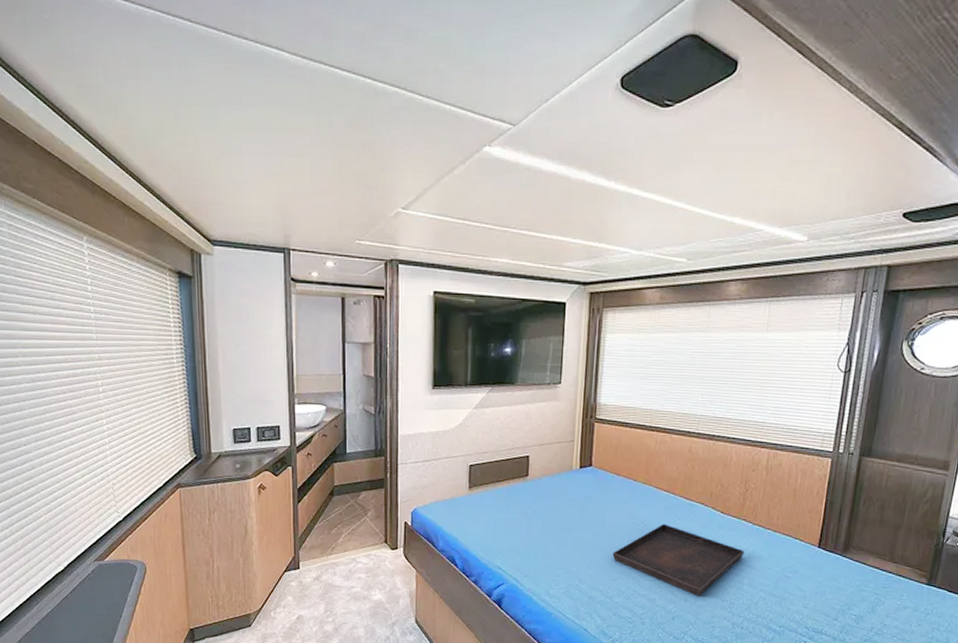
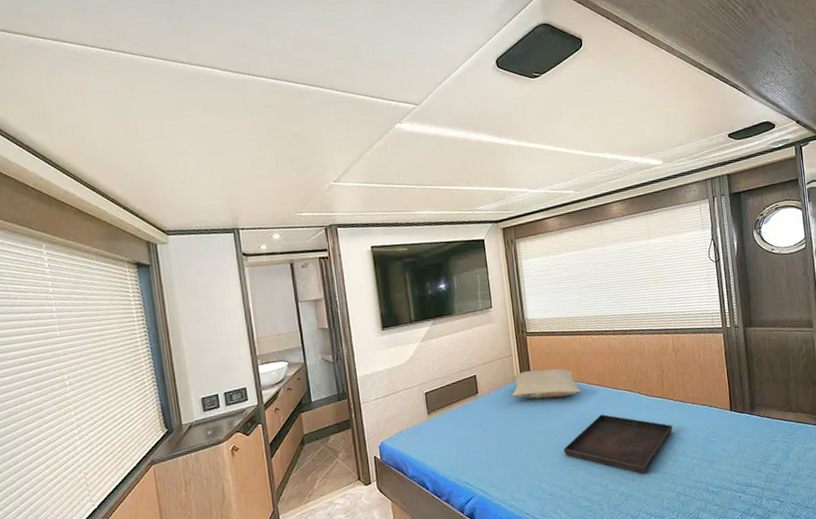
pillow: none [565,461,647,498] -> present [512,368,582,399]

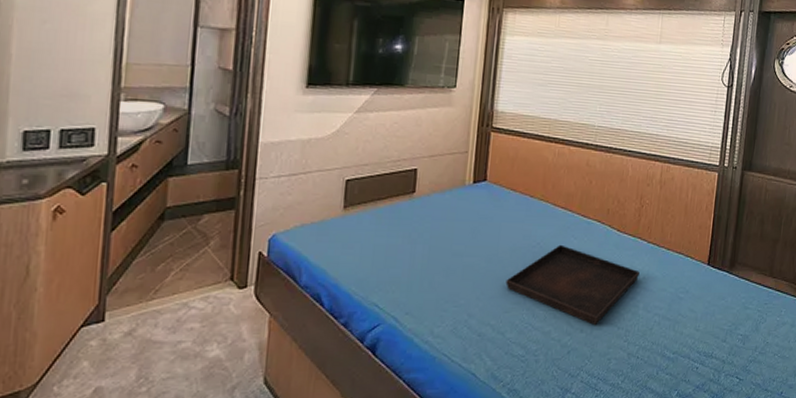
pillow: present [512,368,582,399] -> none [457,174,544,216]

